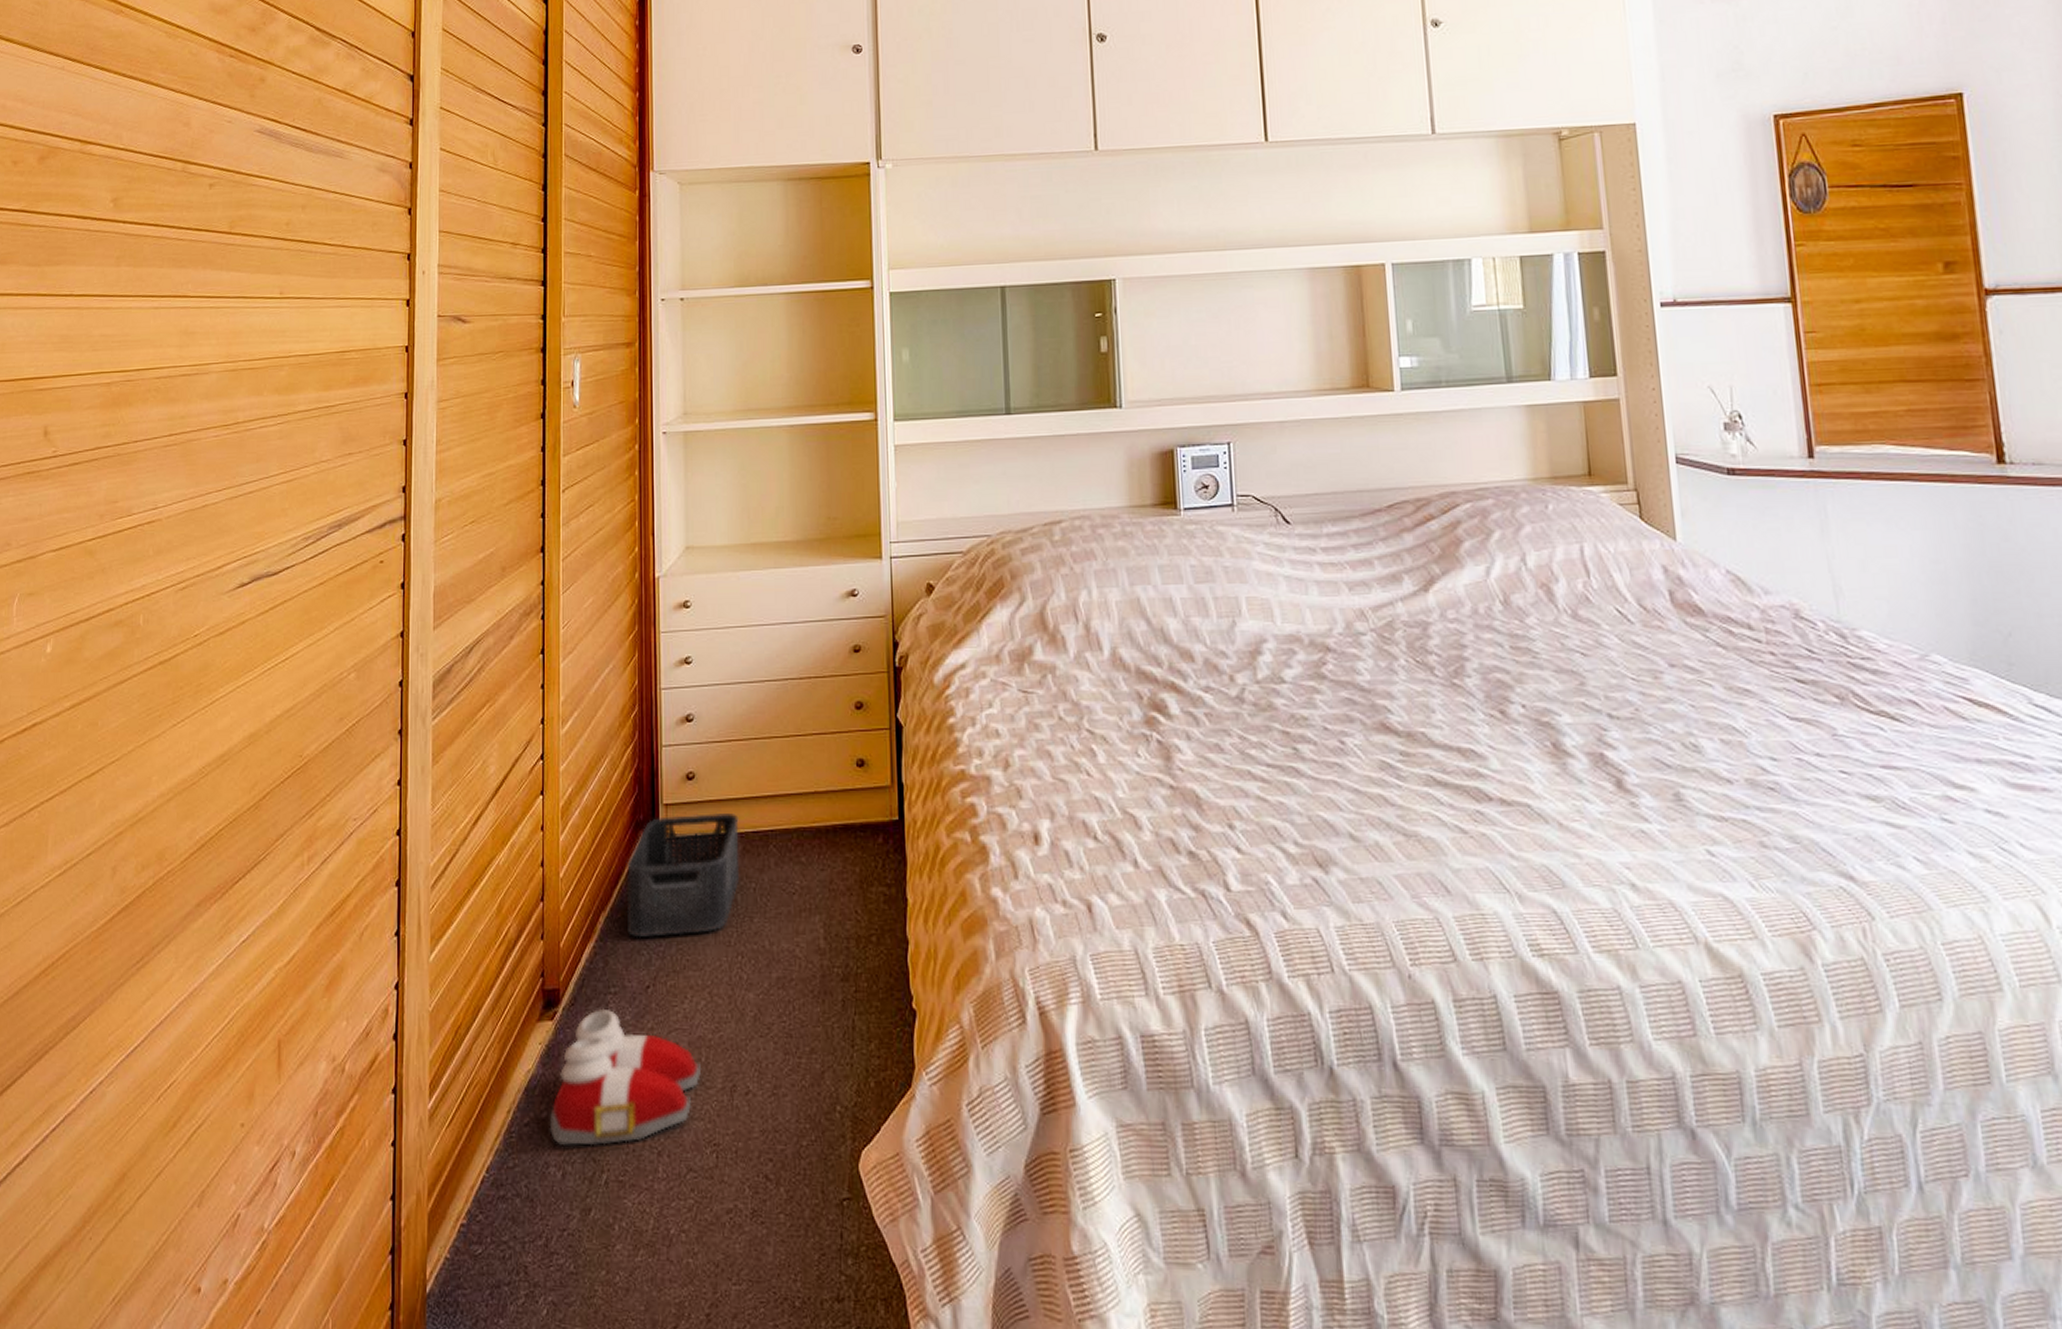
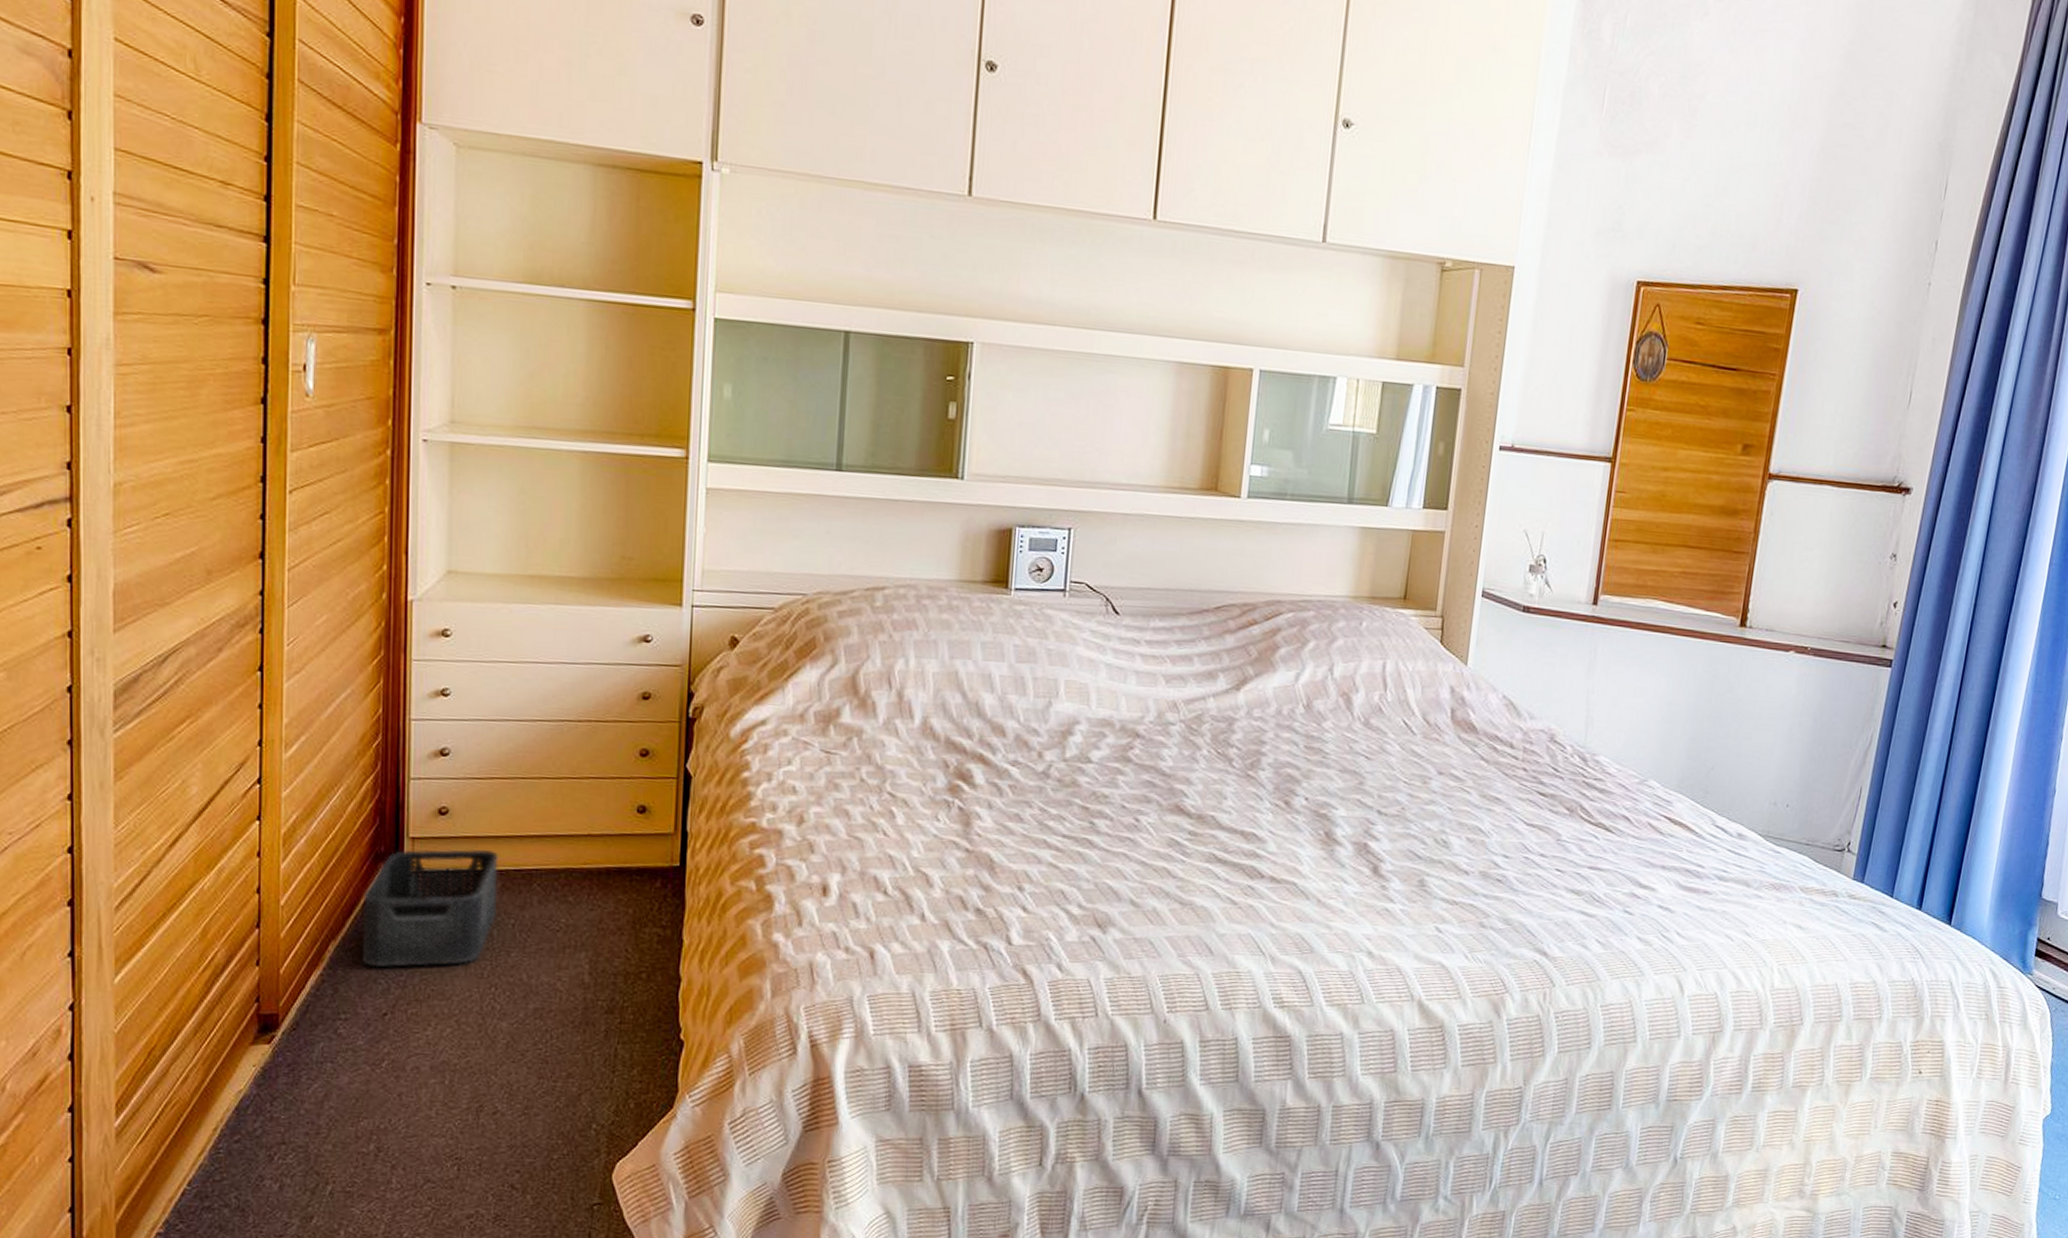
slippers: present [549,1008,702,1146] -> none [264,1033,445,1161]

